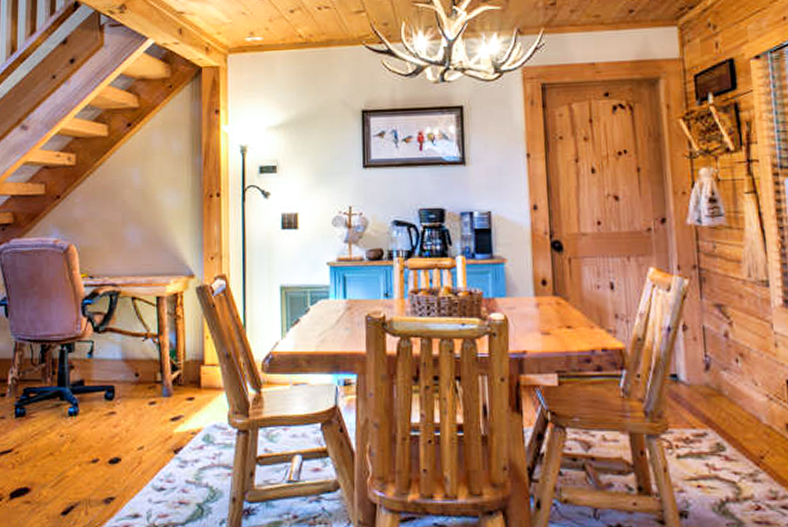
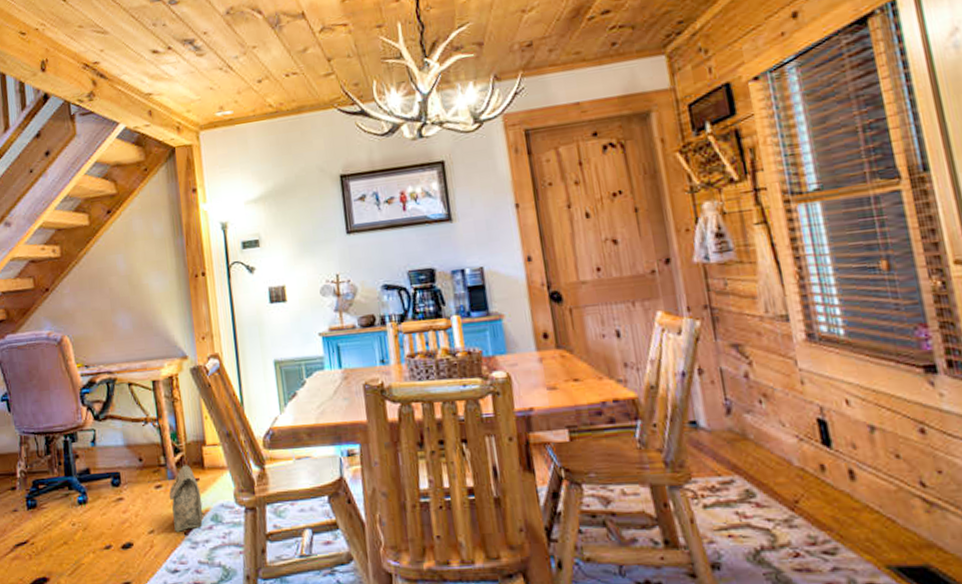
bag: none [163,383,195,450] -> present [169,465,203,532]

